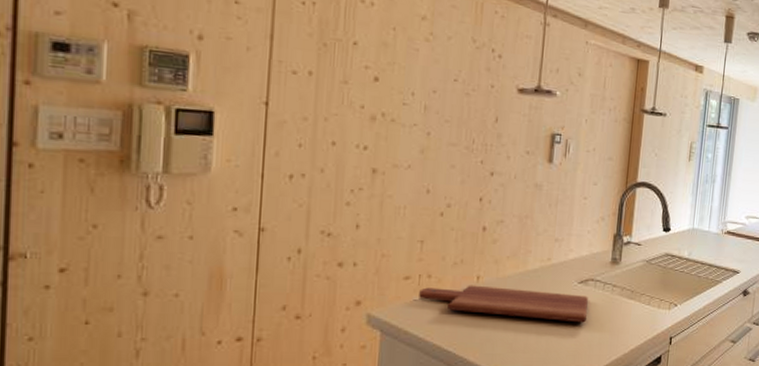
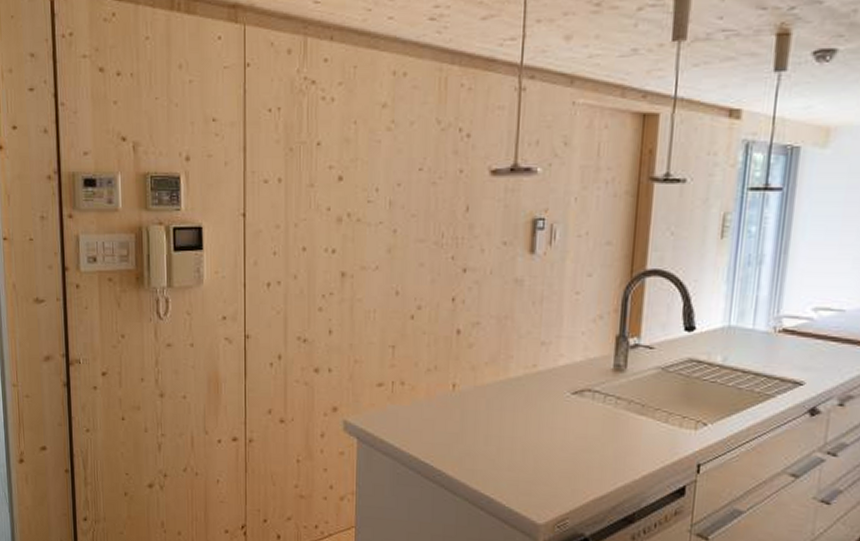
cutting board: present [419,285,588,323] -> none [393,393,585,441]

